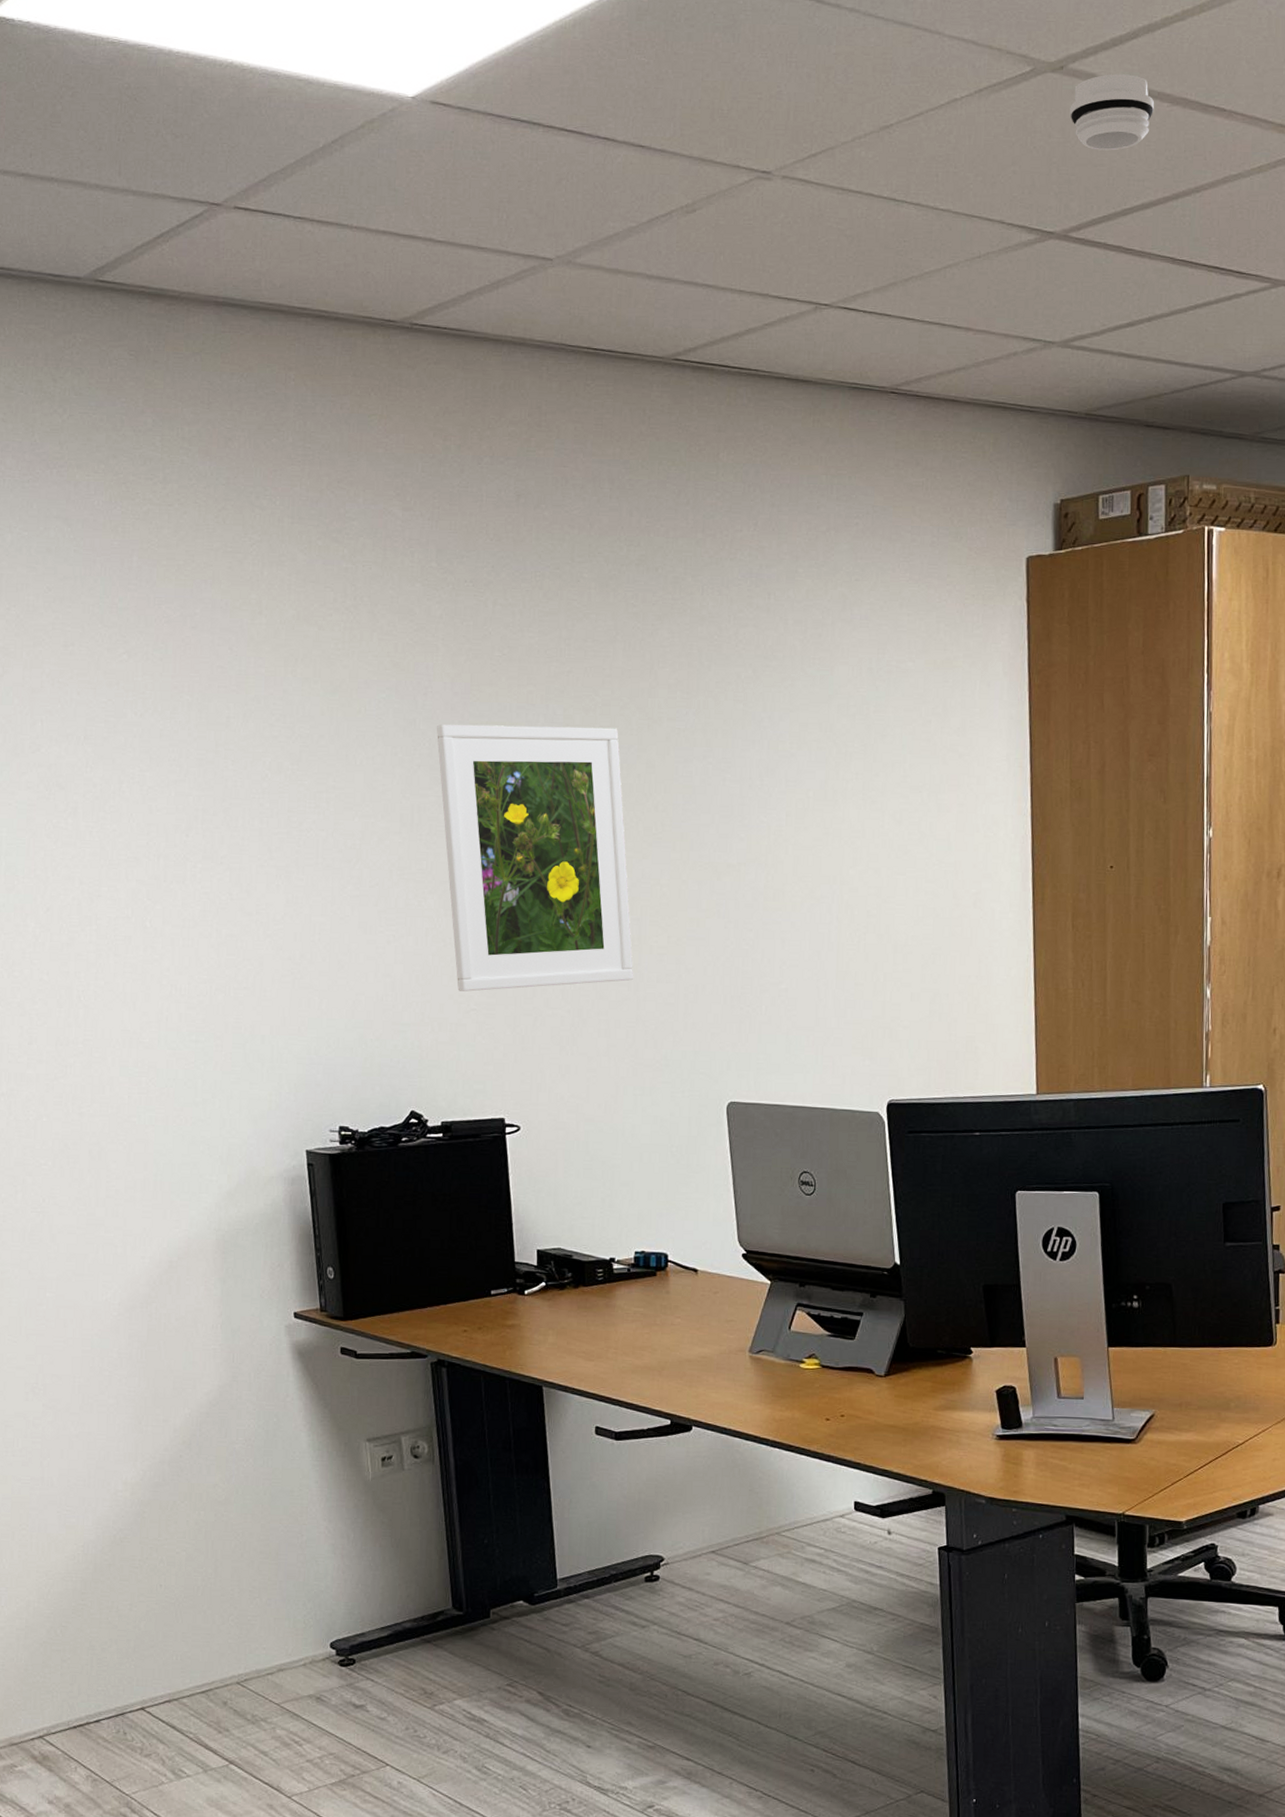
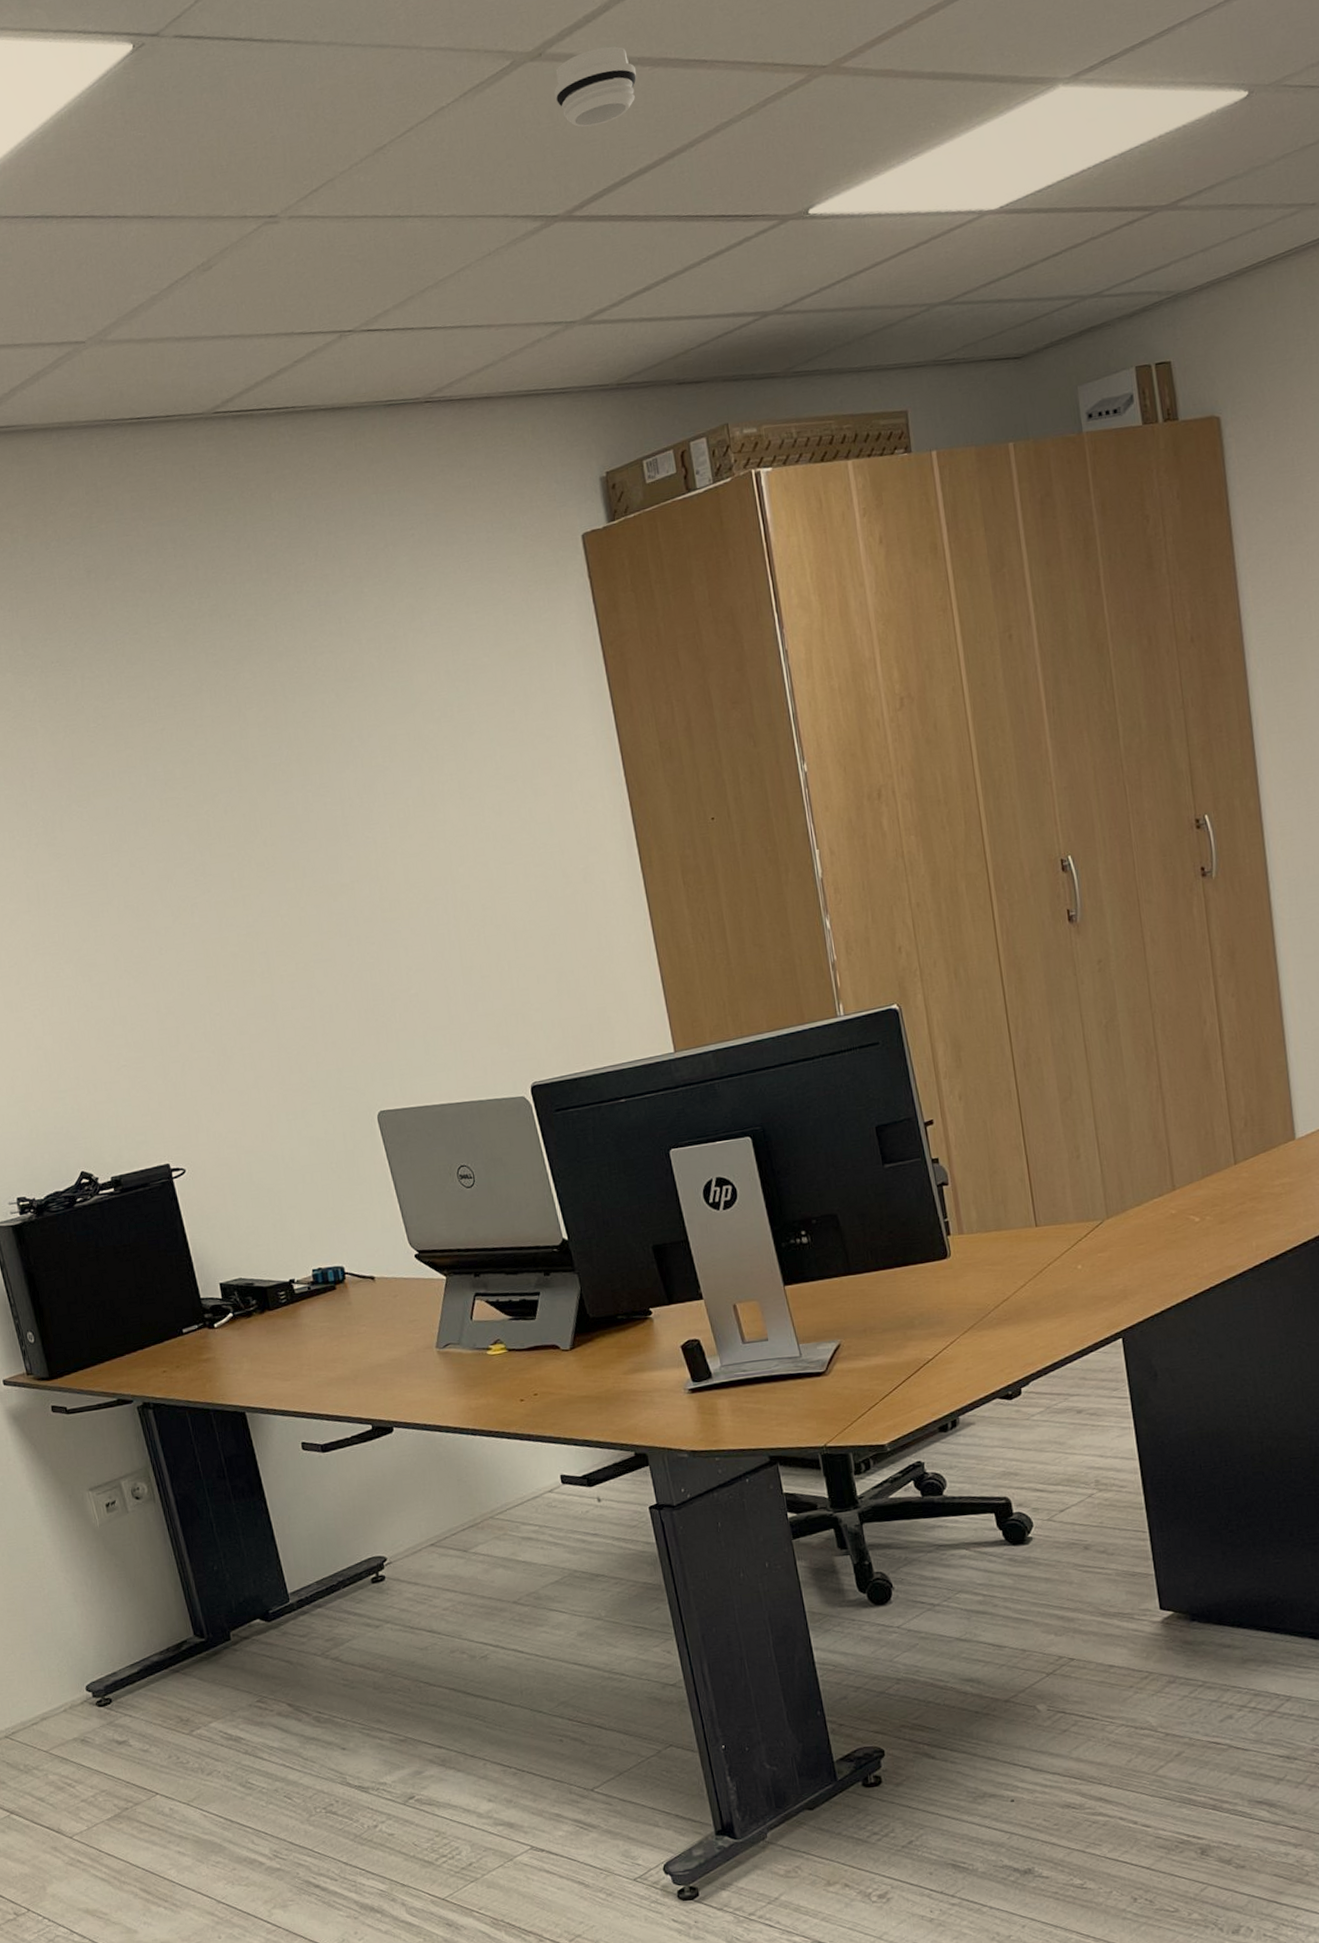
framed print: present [436,724,634,992] -> none [47,774,270,1051]

